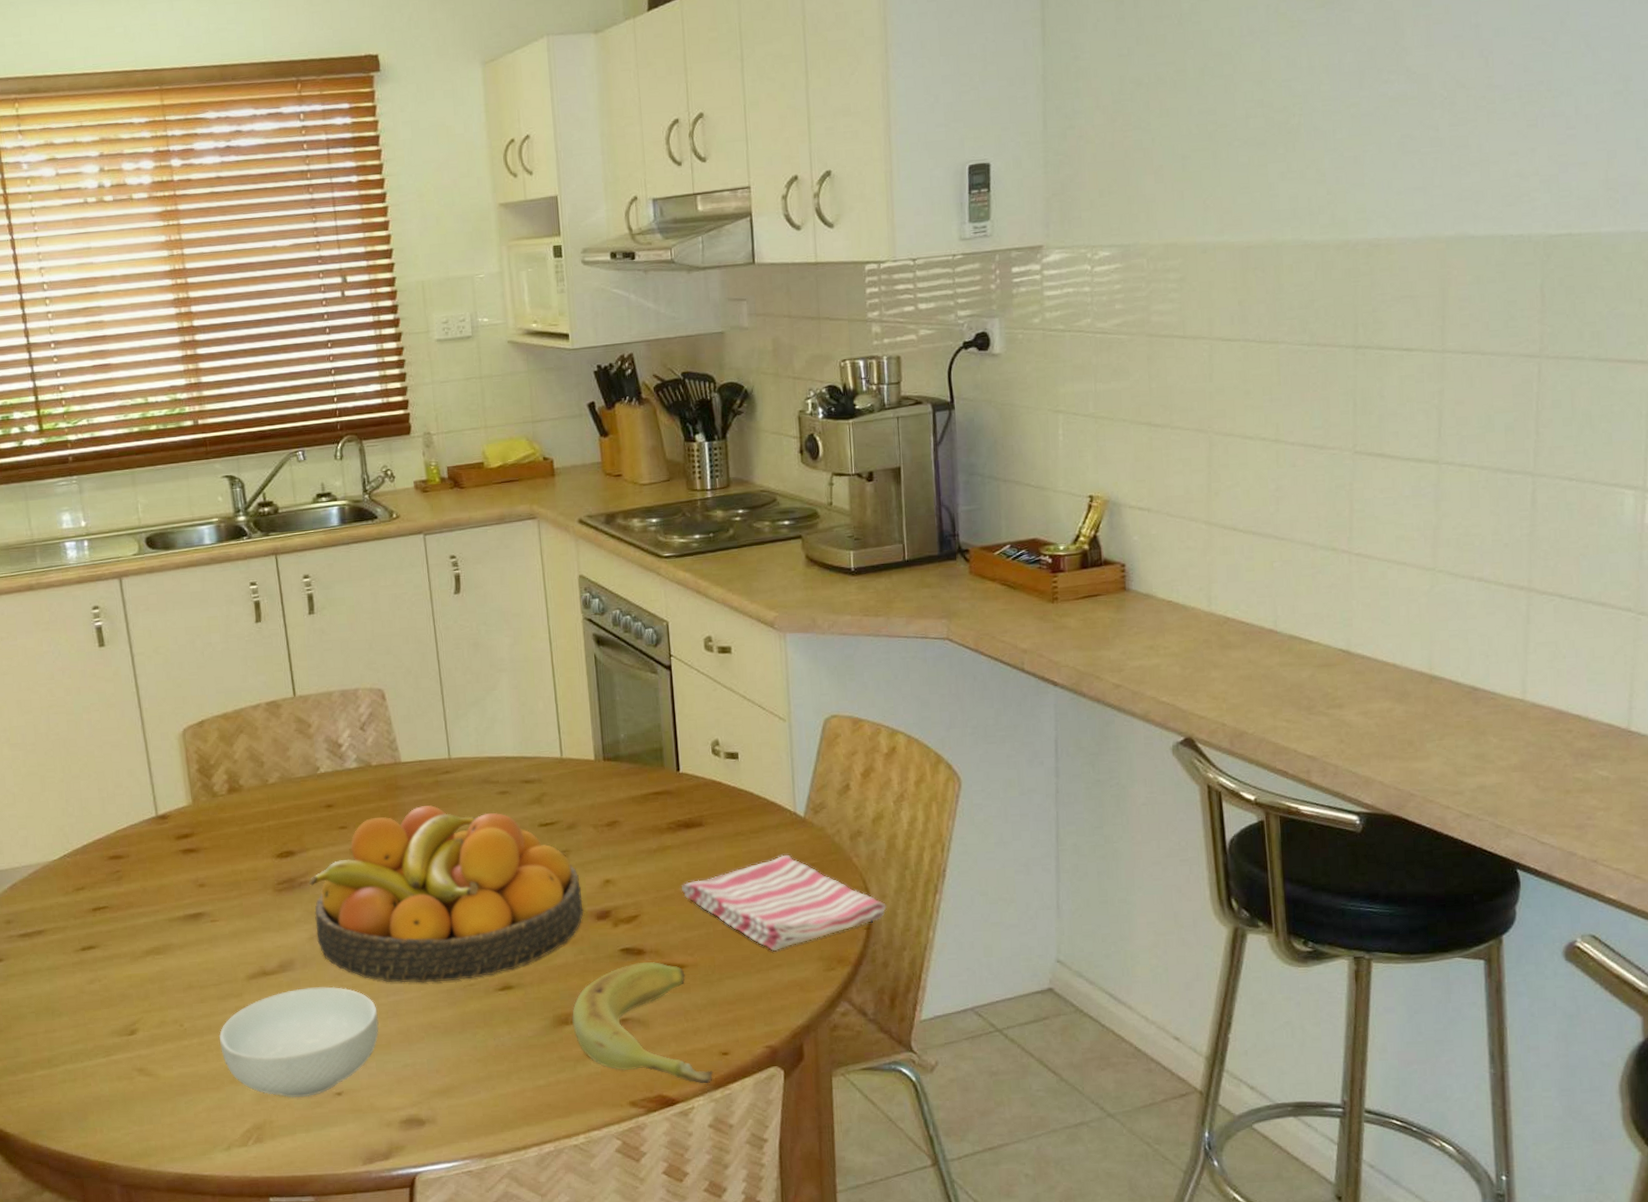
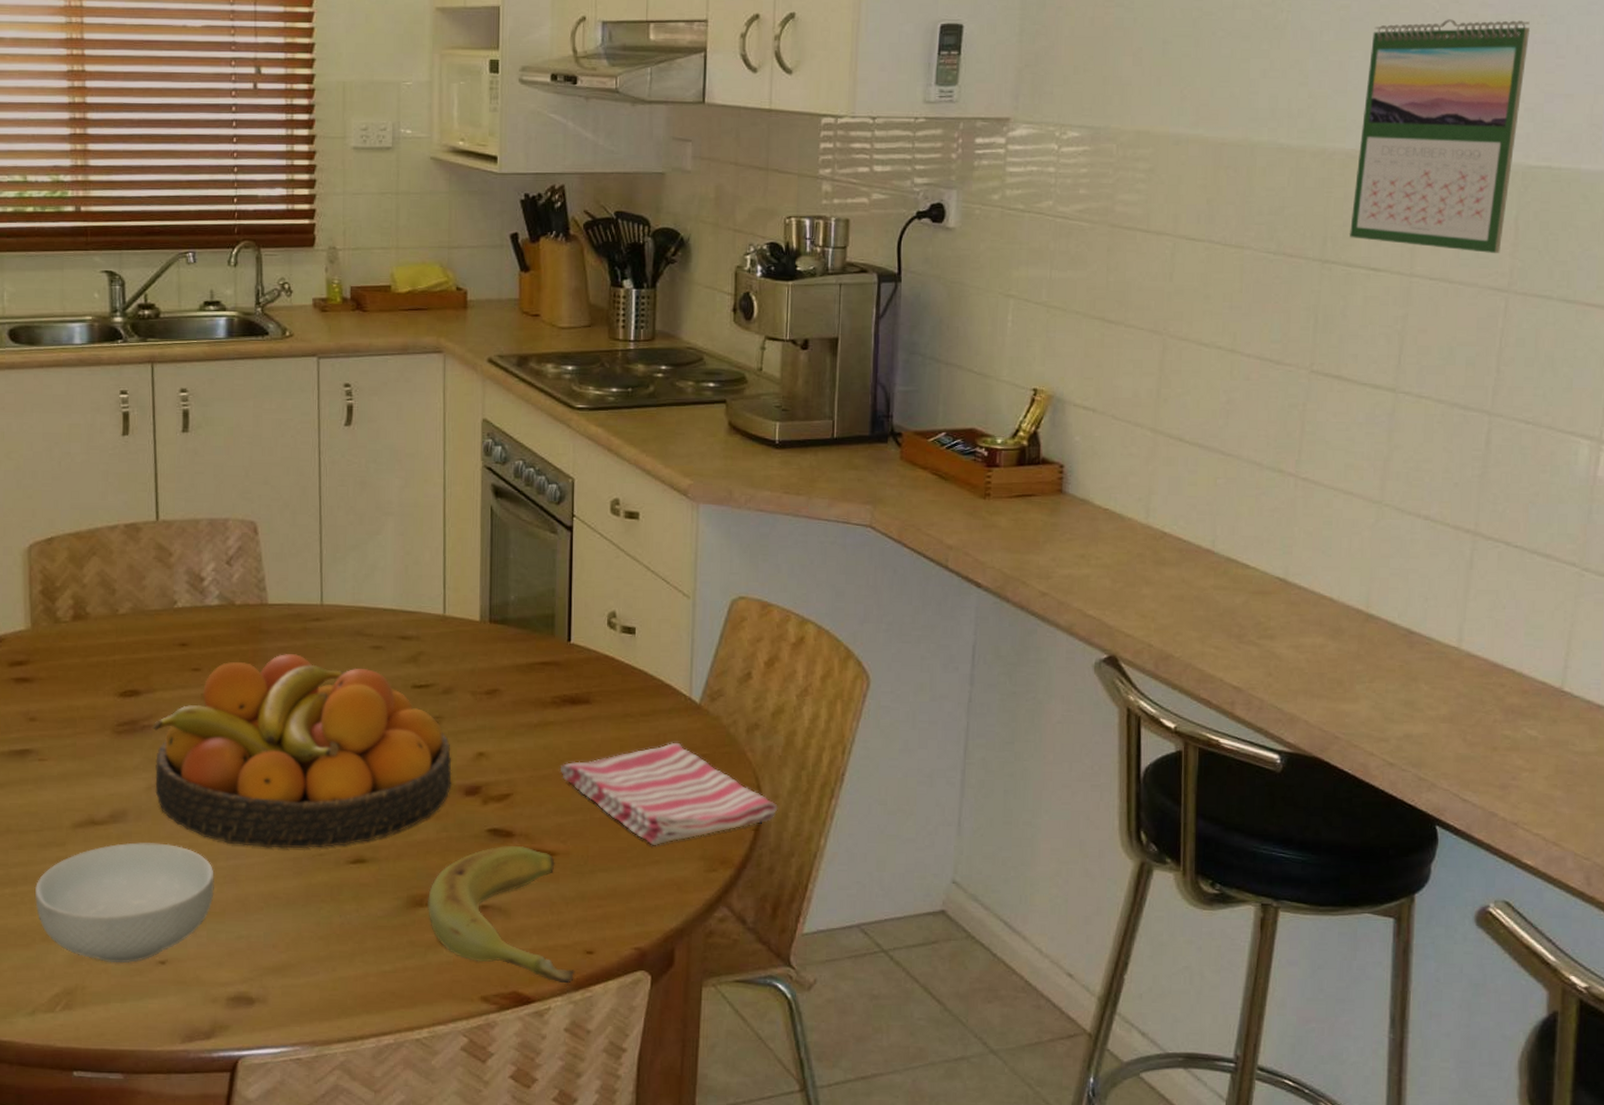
calendar: none [1379,97,1539,323] -> present [1350,19,1531,253]

